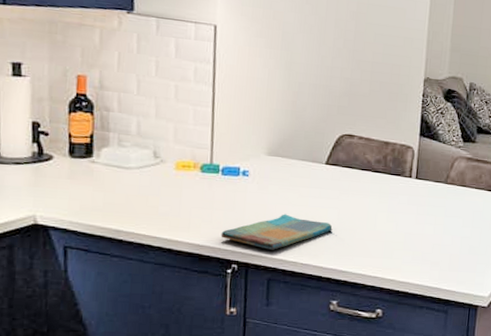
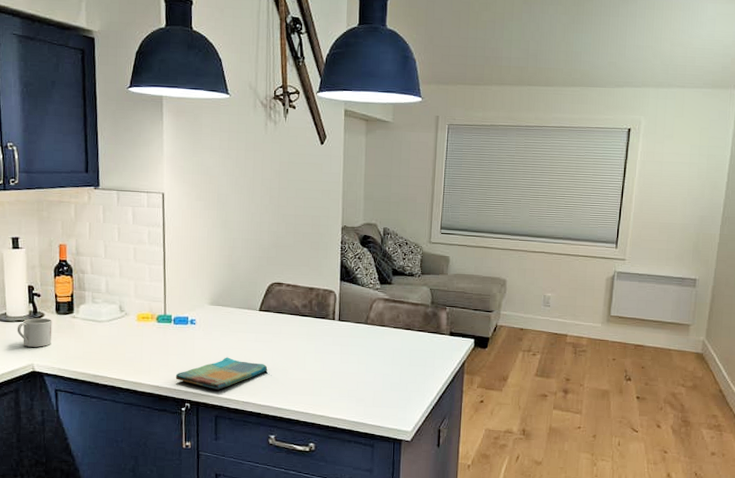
mug: none [14,160,64,196] -> present [17,318,52,347]

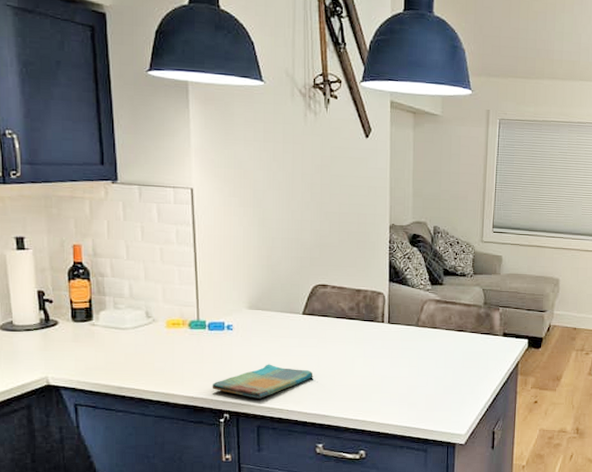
mug: present [17,318,52,347] -> none [26,326,68,358]

